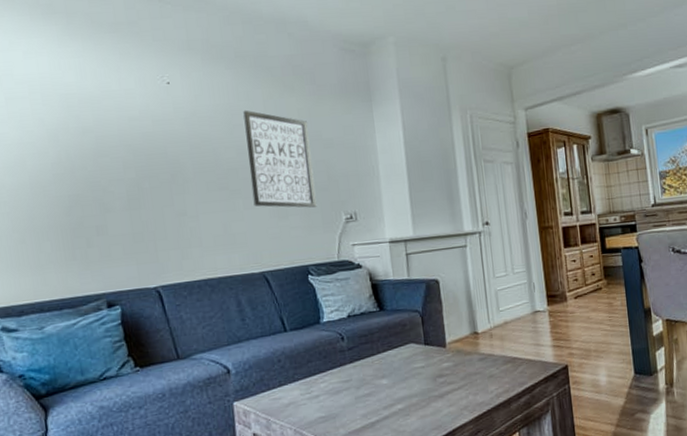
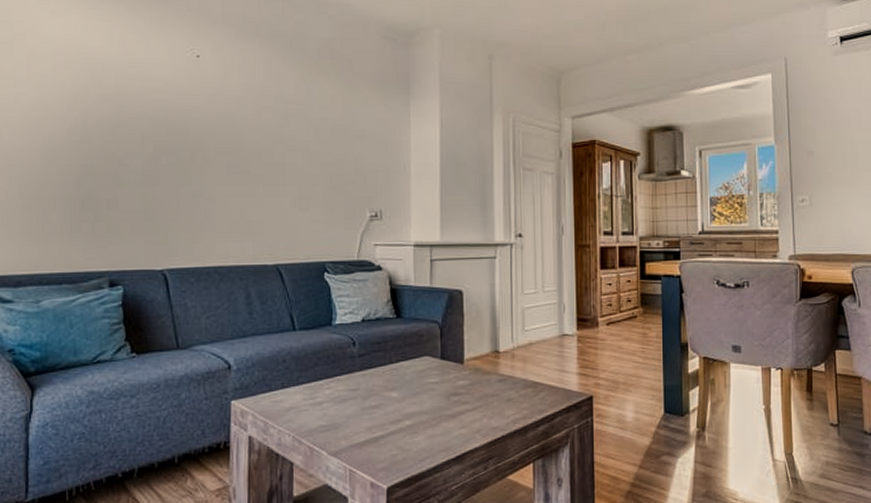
wall art: present [243,110,317,208] -> none [273,91,341,201]

